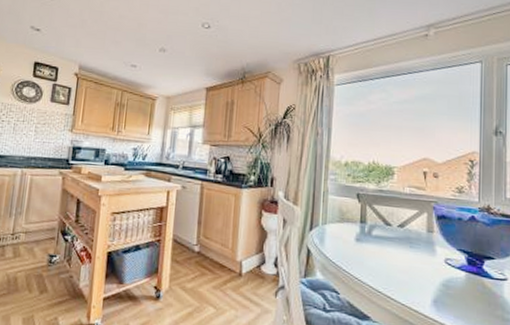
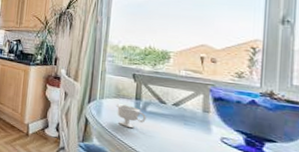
teacup: none [340,229,372,256] -> present [116,104,146,128]

